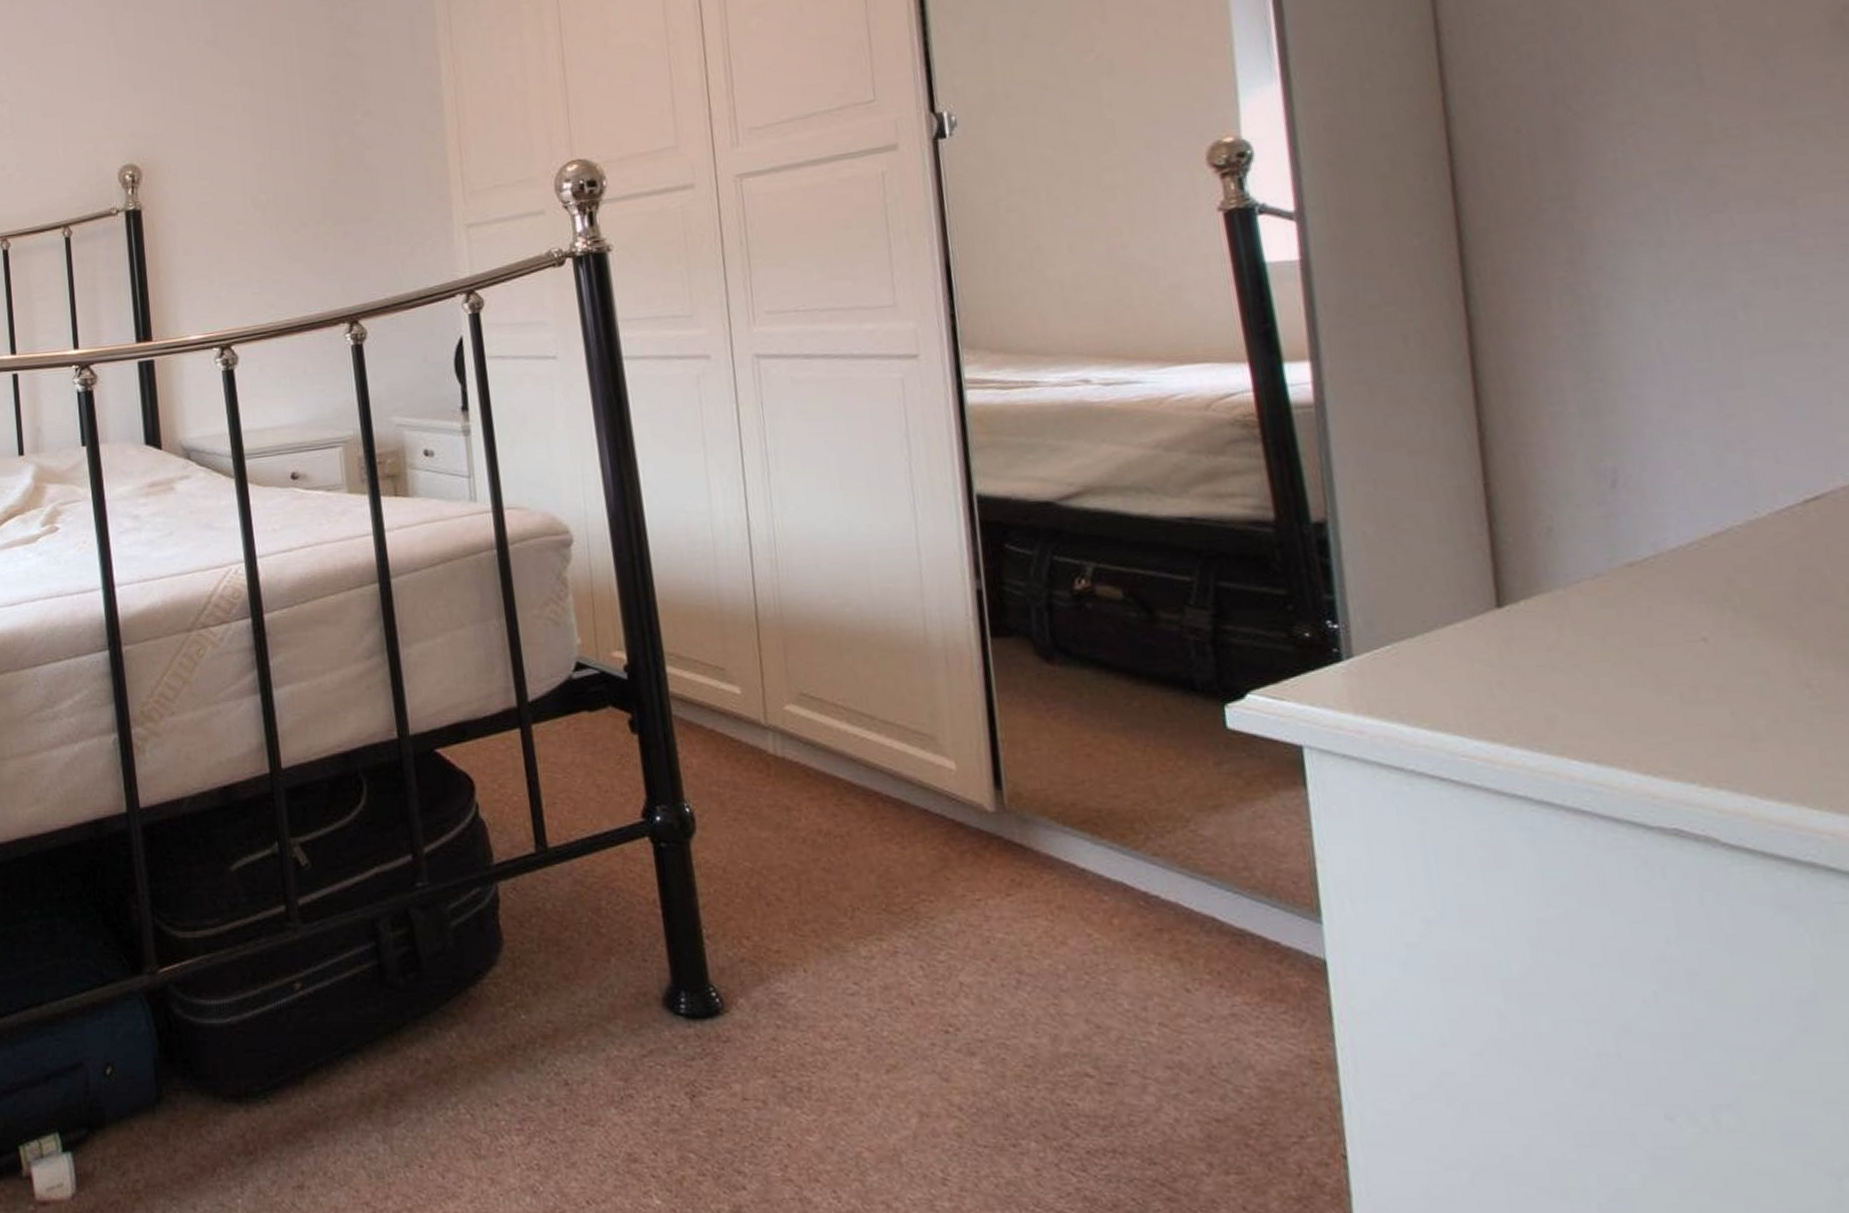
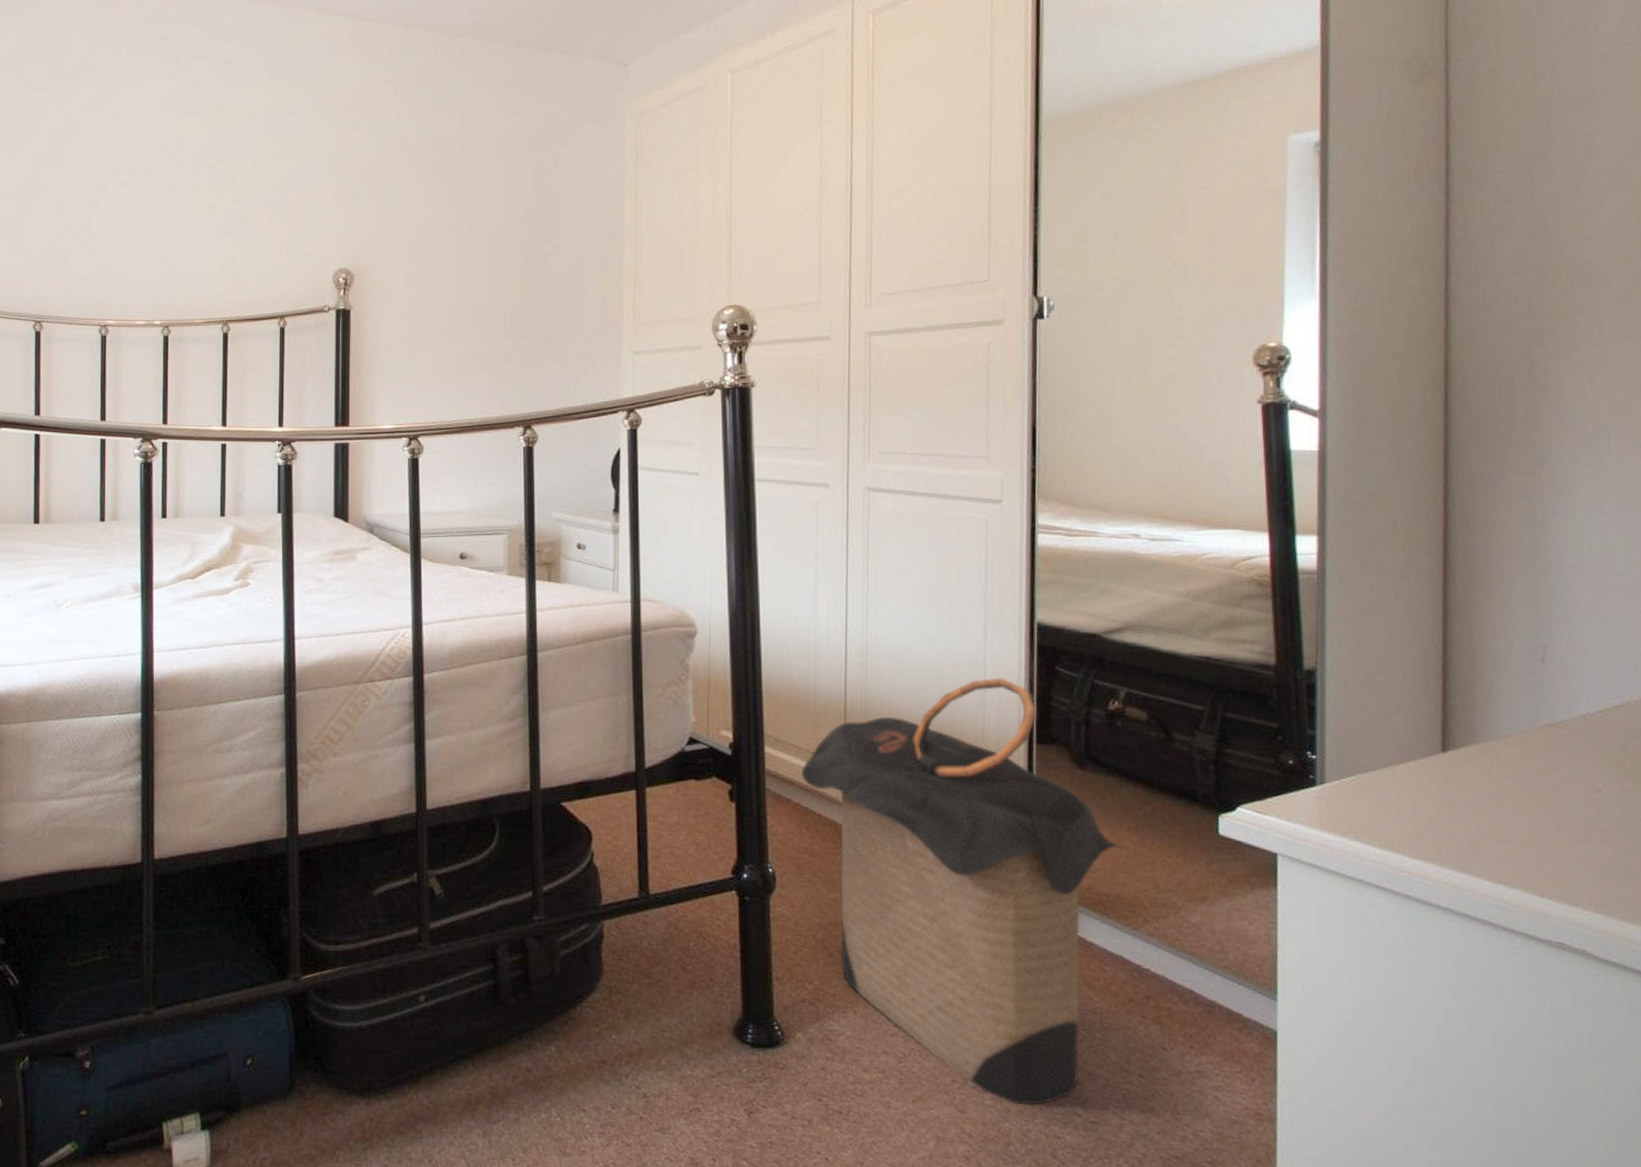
laundry hamper: none [711,563,1110,1068] -> present [800,677,1123,1106]

